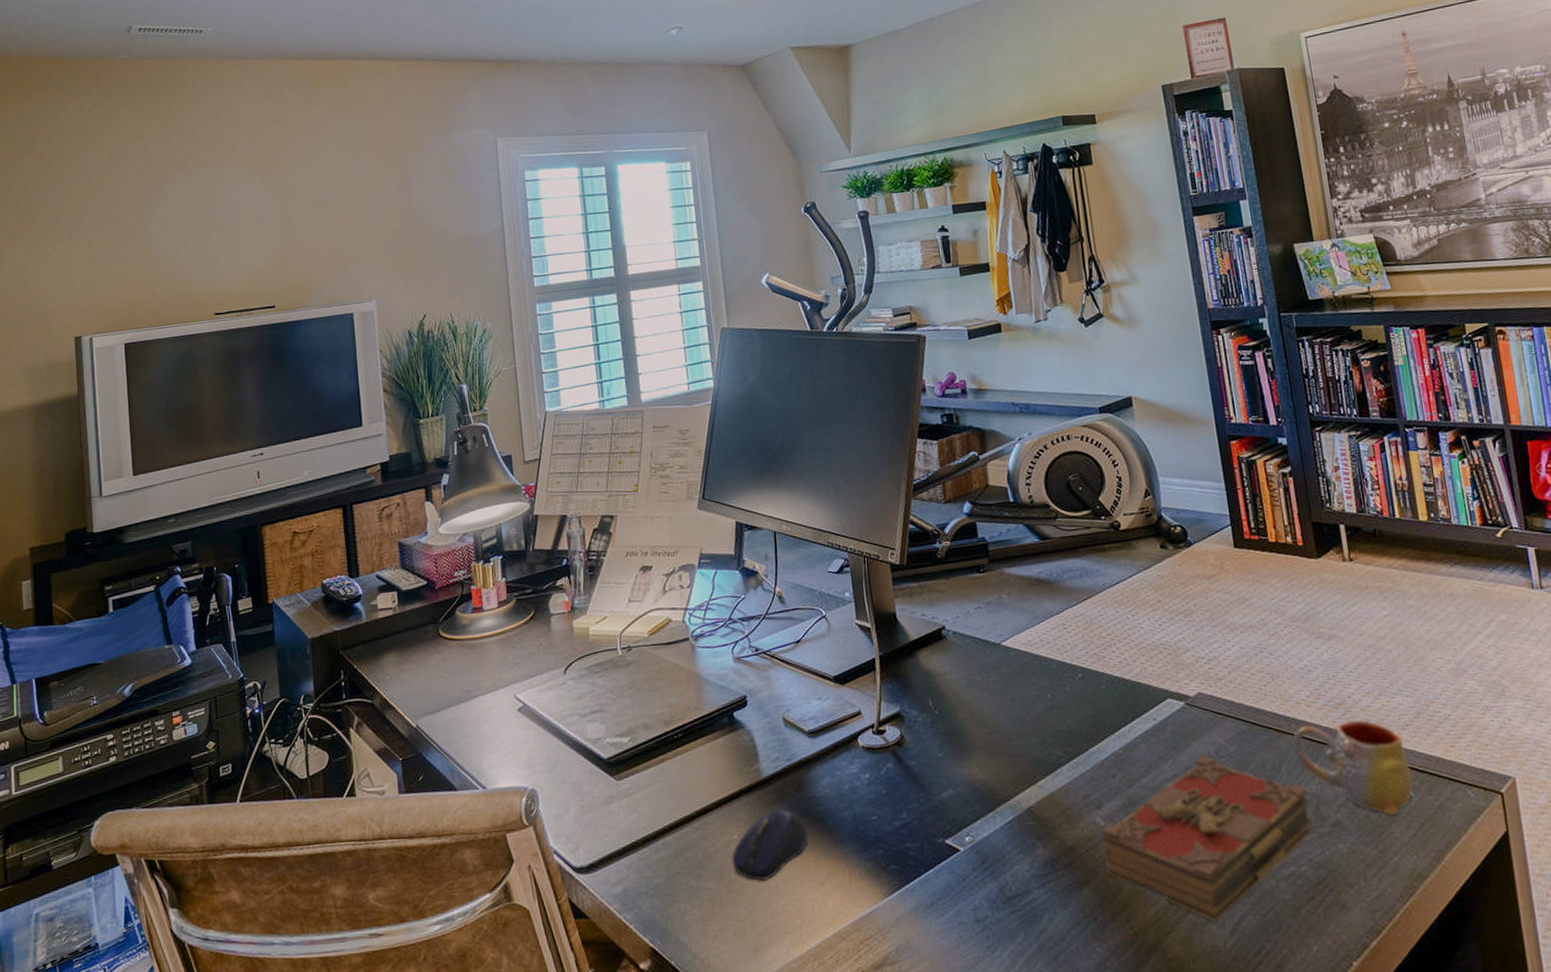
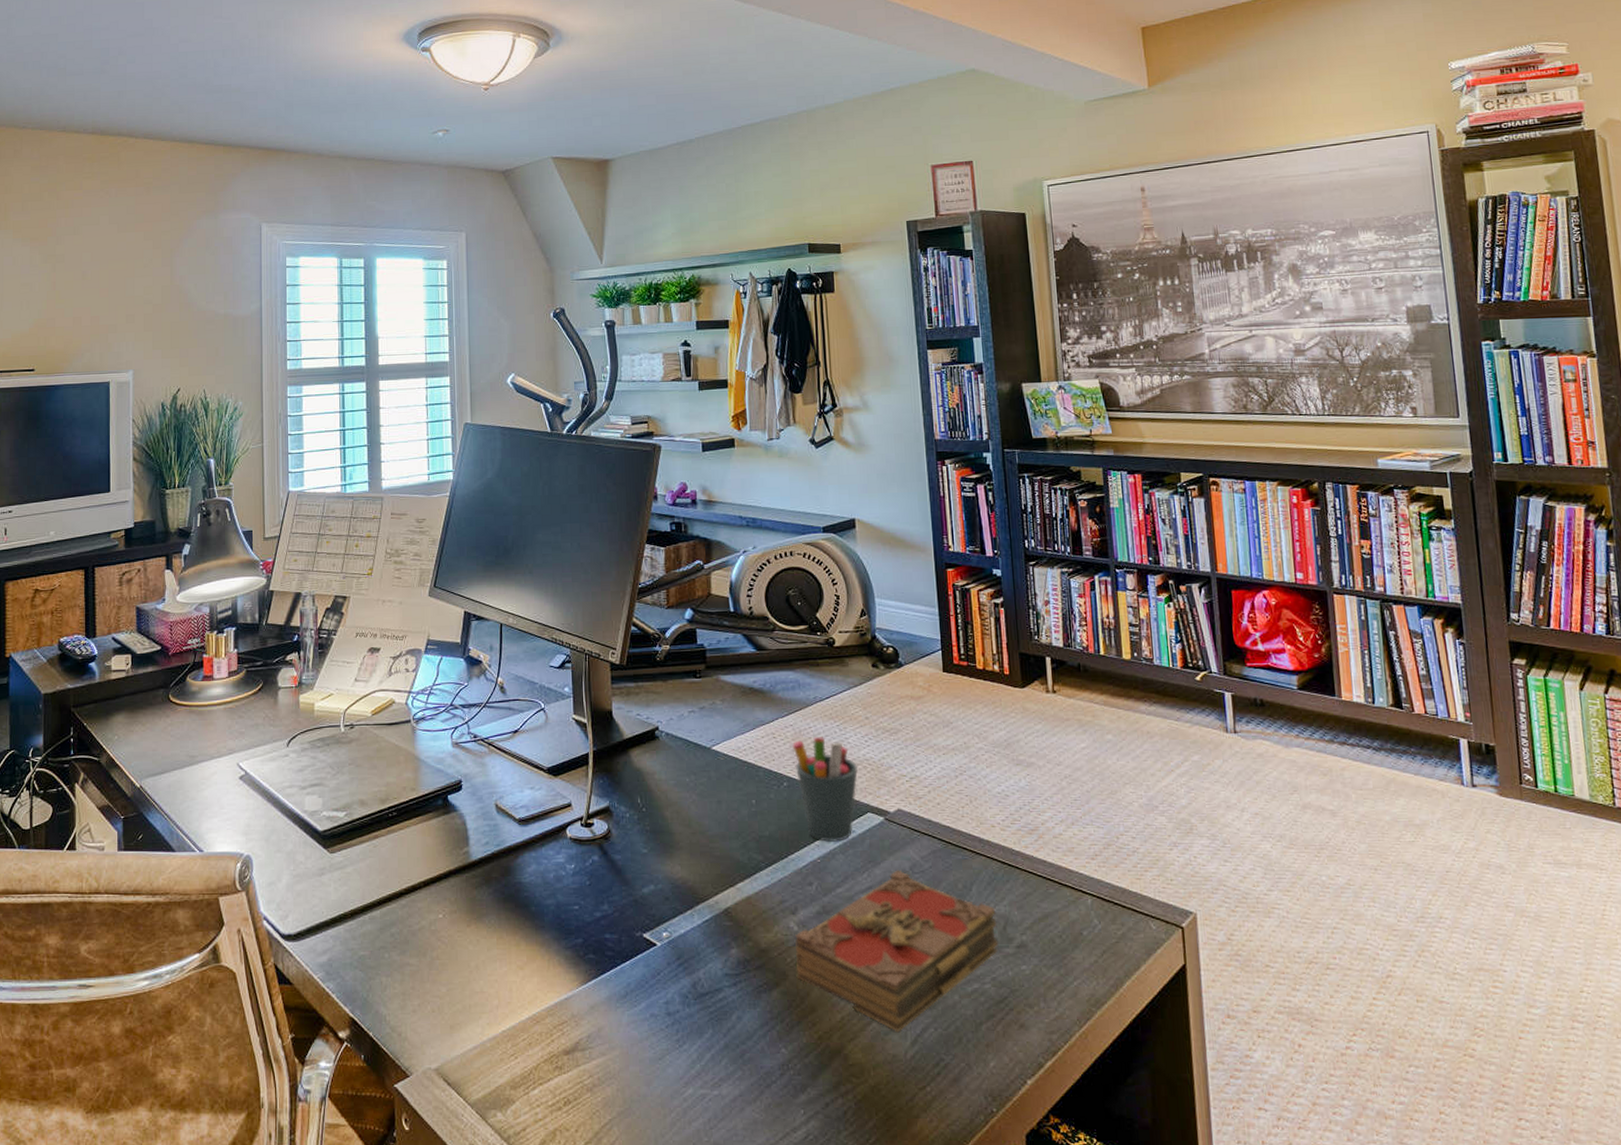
computer mouse: present [731,808,808,882] -> none [434,891,511,961]
pen holder: none [1084,624,1155,732] -> present [792,737,858,842]
mug: present [1291,719,1414,816] -> none [984,846,1099,942]

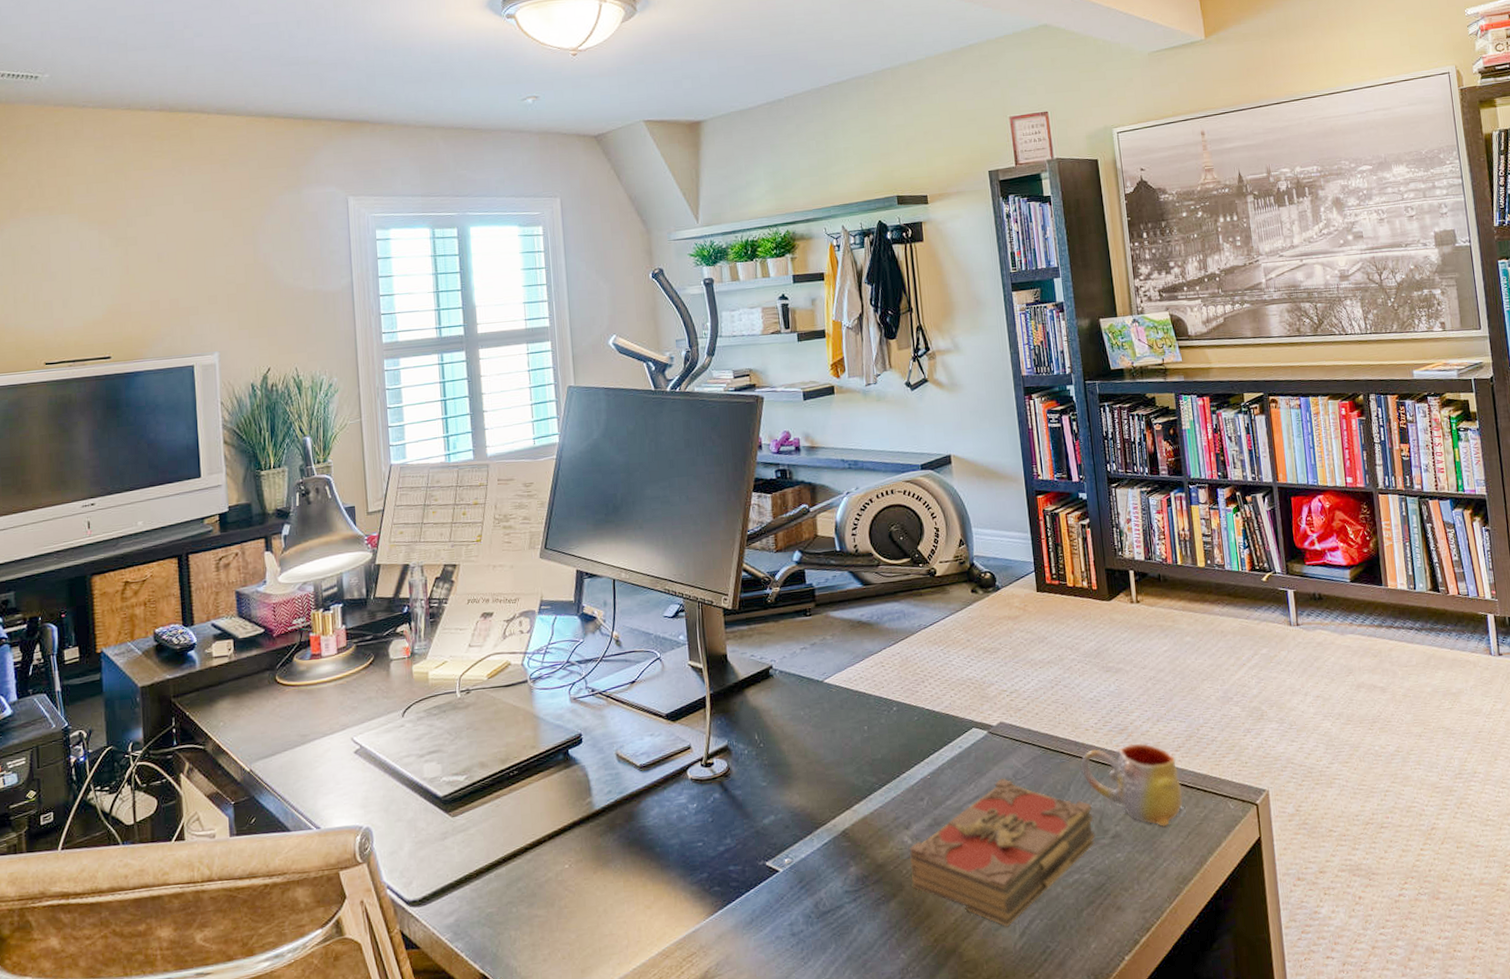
pen holder: present [792,737,858,842] -> none [900,661,962,759]
mug: none [984,846,1099,942] -> present [1080,743,1183,827]

